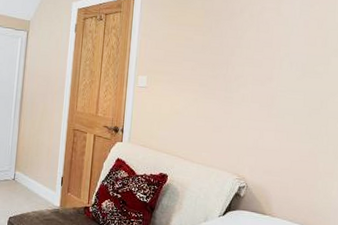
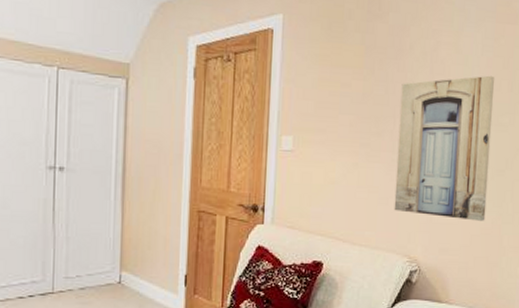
wall art: none [226,33,311,150] -> present [394,75,495,221]

